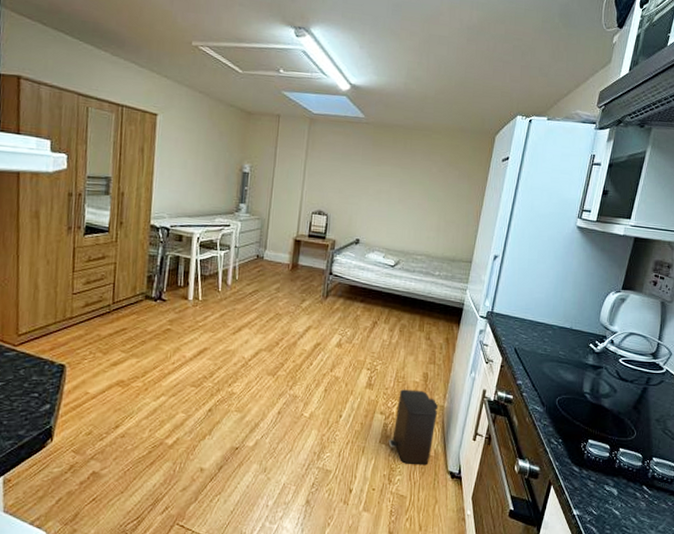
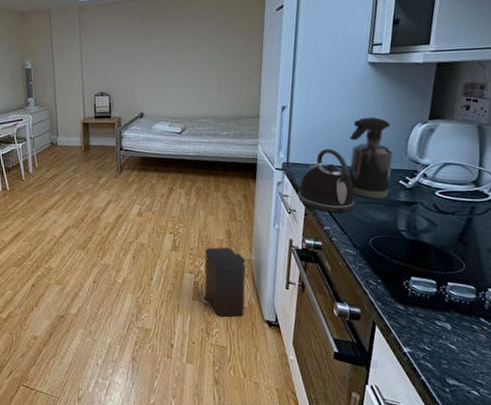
kettle: none [497,303,549,368] -> present [298,149,356,213]
spray bottle: none [545,278,589,360] -> present [348,116,394,199]

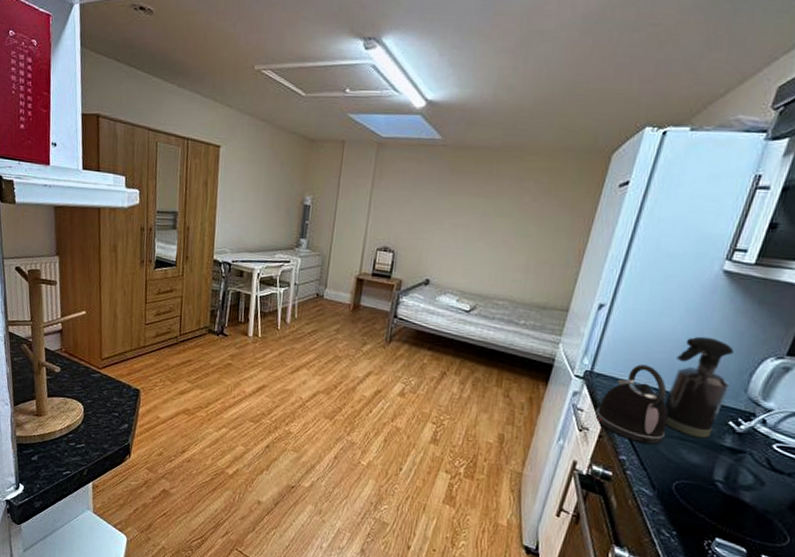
pedal bin: present [201,246,246,317] -> none [453,449,515,535]

